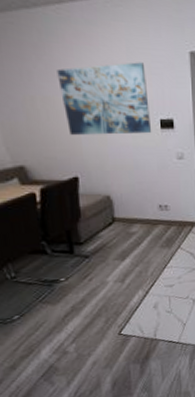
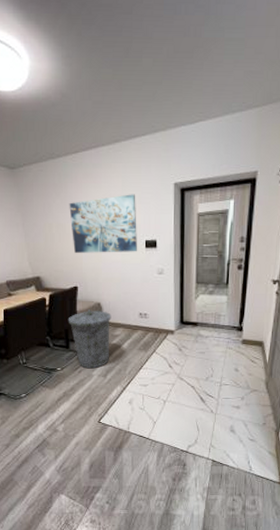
trash can: none [68,204,126,275] -> present [68,309,111,369]

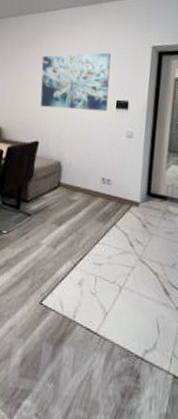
trash can: present [68,309,111,369] -> none [22,168,71,236]

